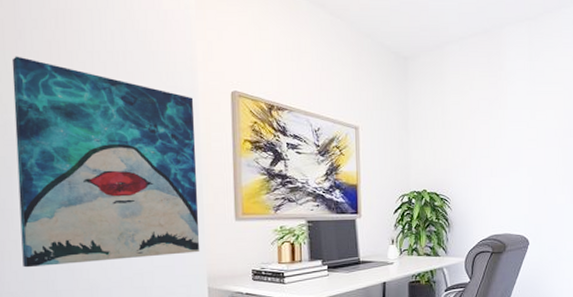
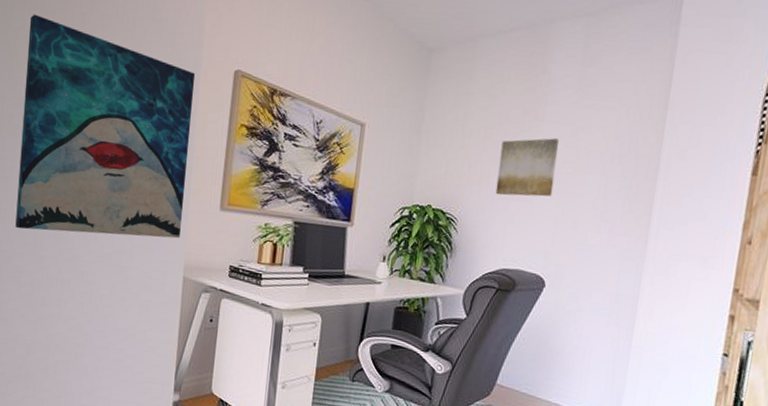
wall art: none [476,122,523,174] -> present [495,138,560,197]

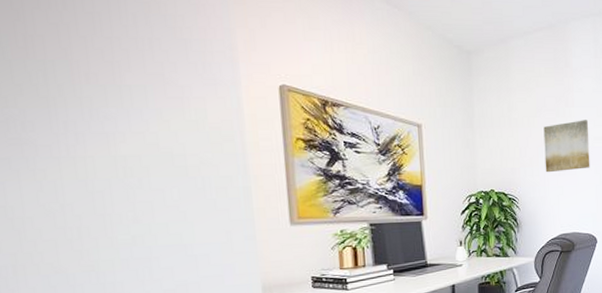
wall art: present [15,14,196,239] -> none [9,40,252,283]

